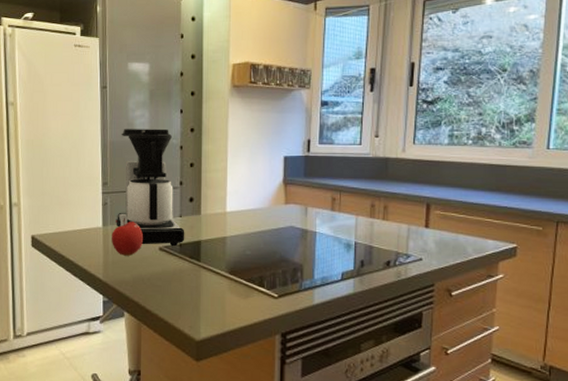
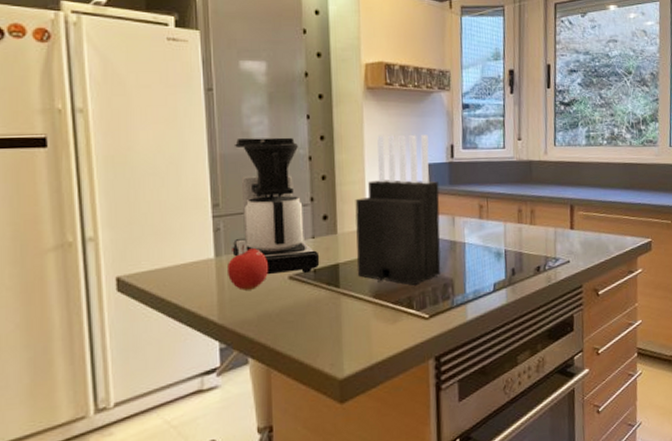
knife block: none [216,129,294,266] -> present [355,134,441,285]

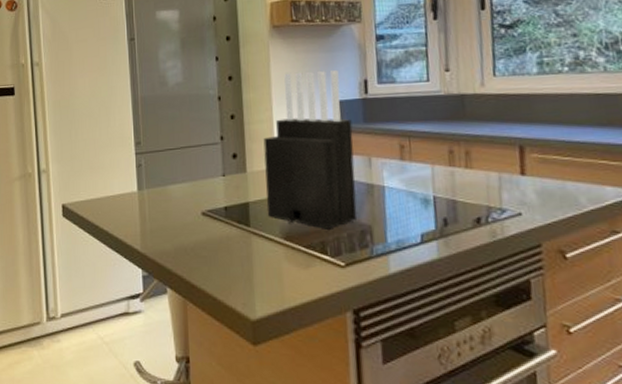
fruit: present [228,245,268,291] -> none [148,180,183,223]
coffee maker: present [232,137,320,275] -> none [152,79,231,211]

